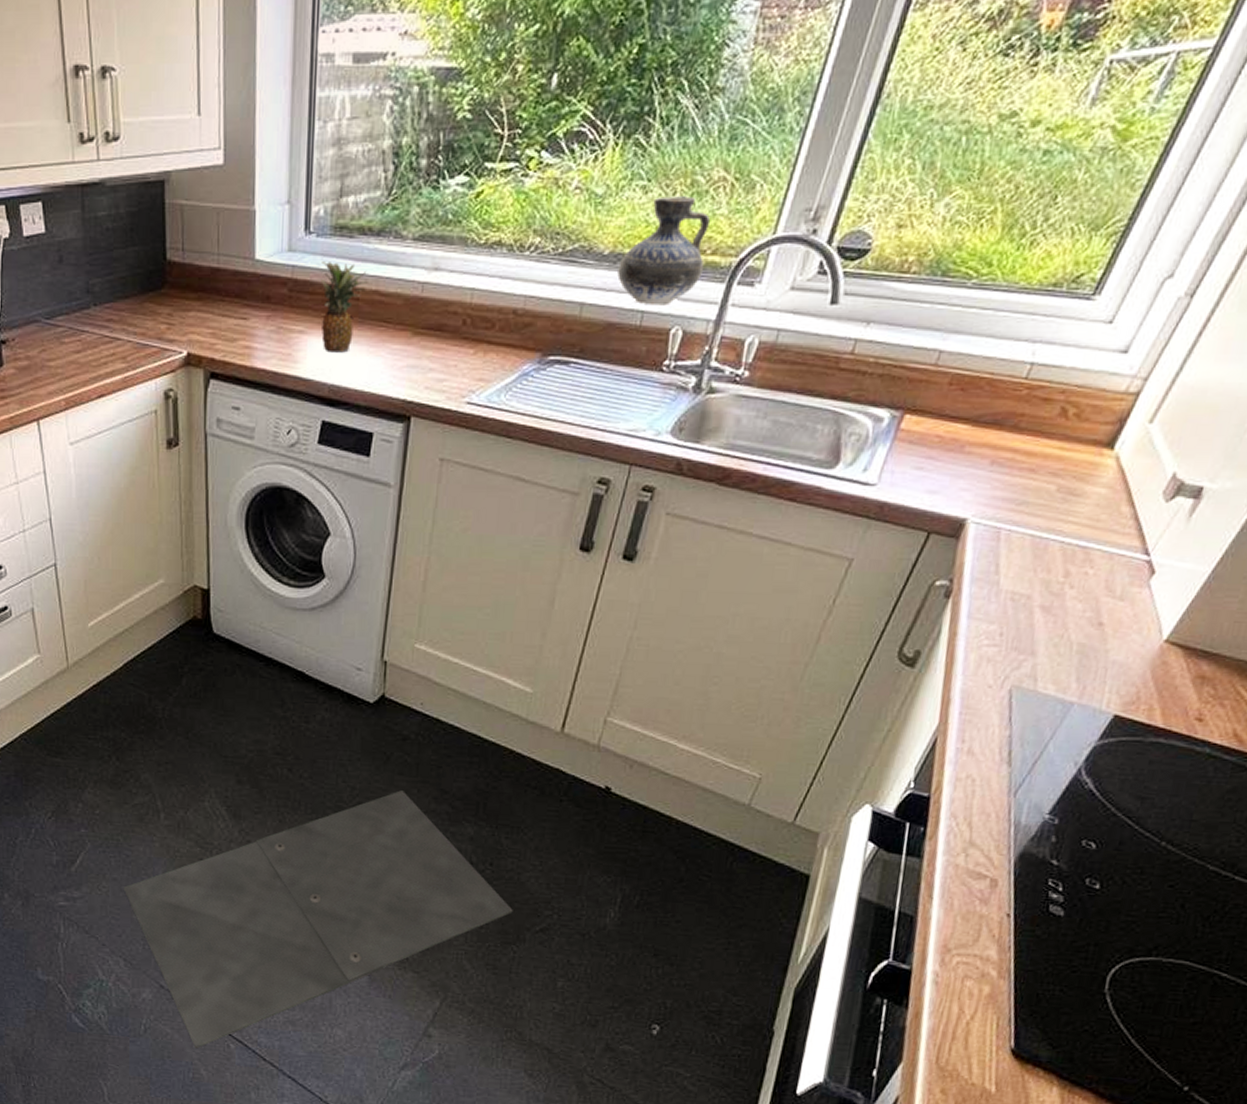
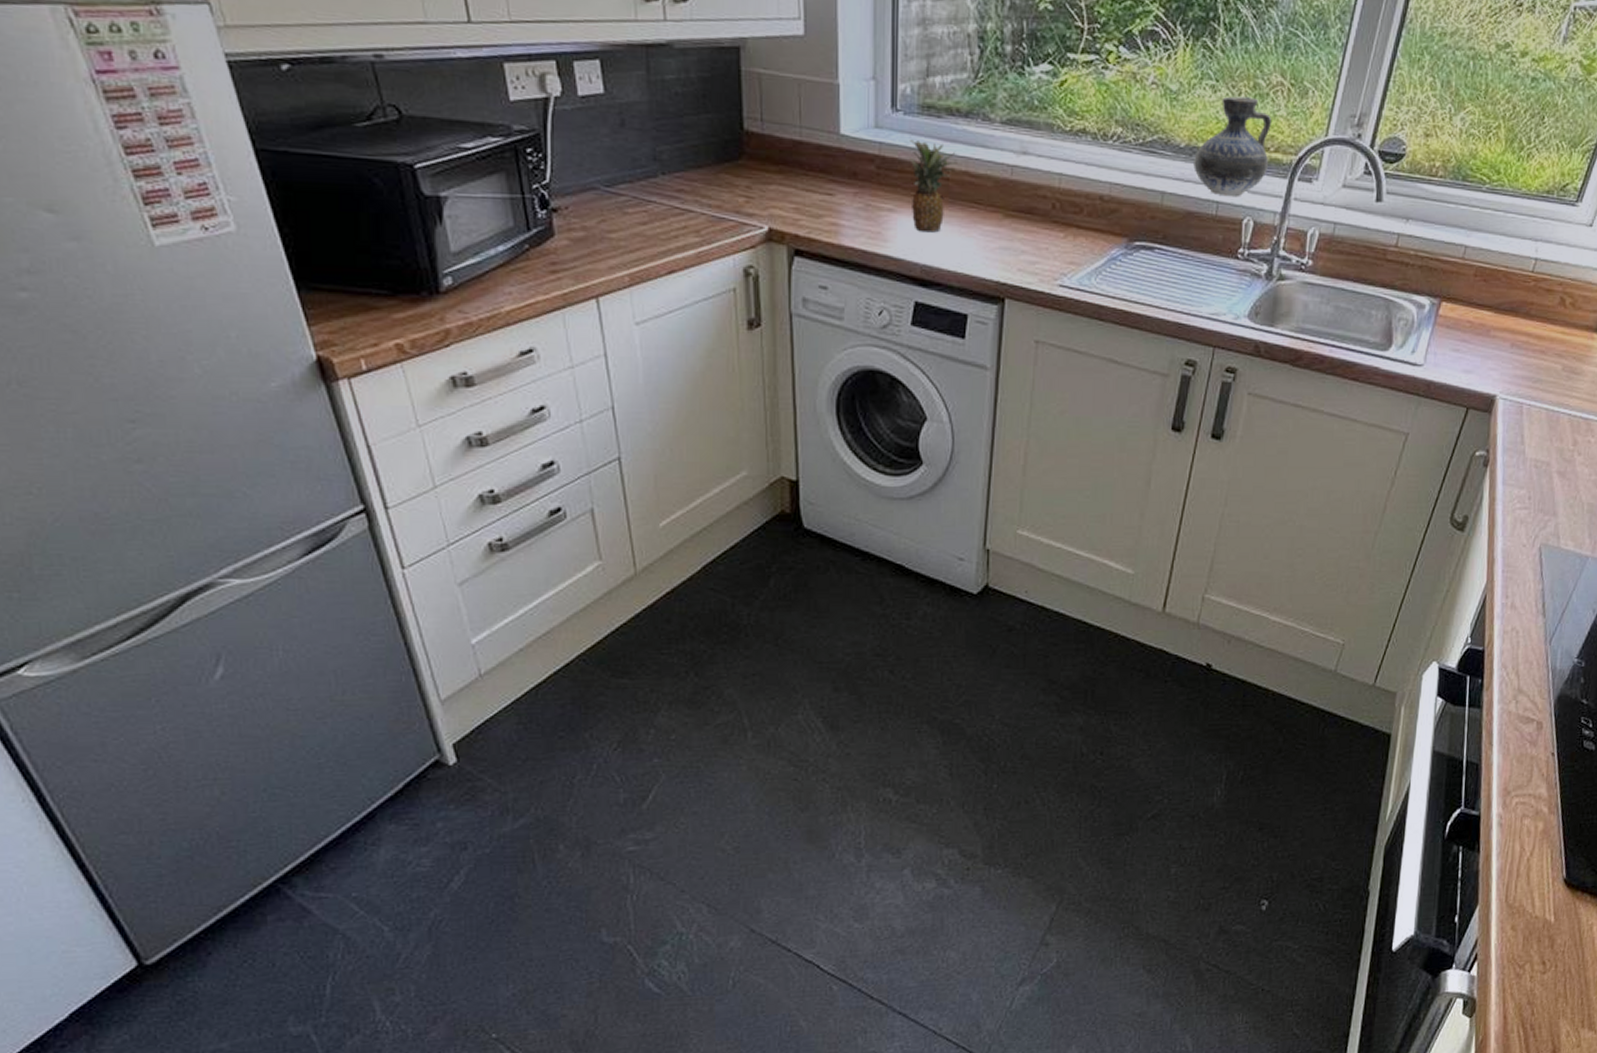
door mat: present [123,790,513,1049] -> none [705,684,1125,997]

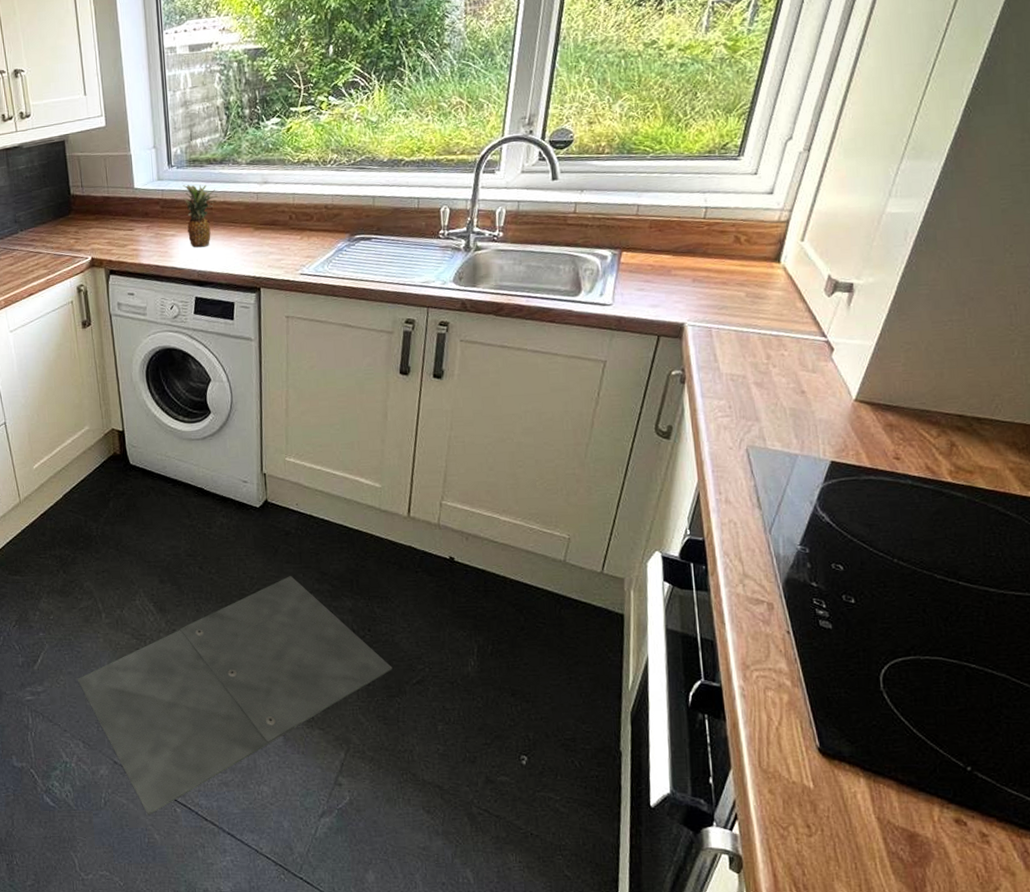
door mat: none [705,684,1125,997] -> present [77,576,393,816]
ceramic jug: present [1194,96,1272,197] -> none [395,117,456,193]

